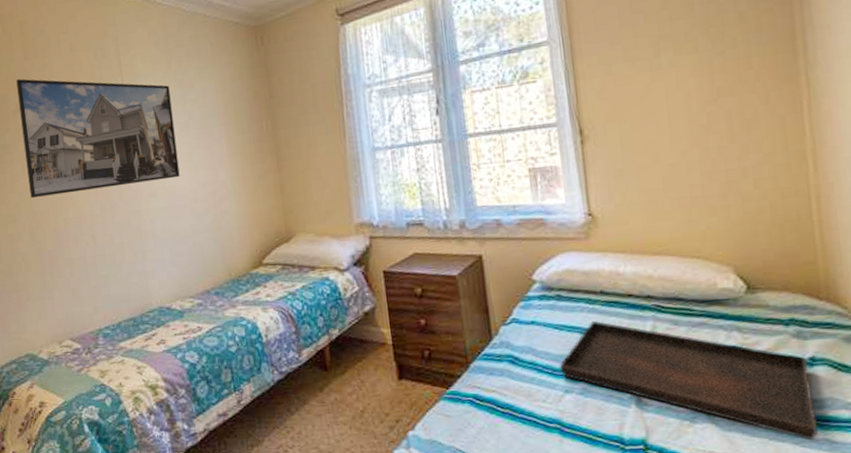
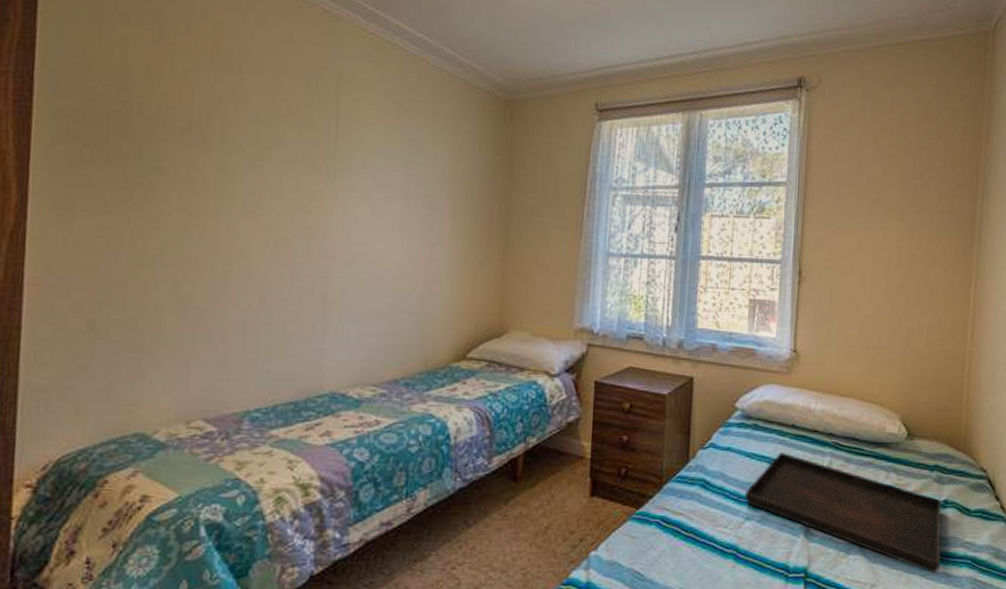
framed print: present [16,79,180,199] -> none [183,91,394,247]

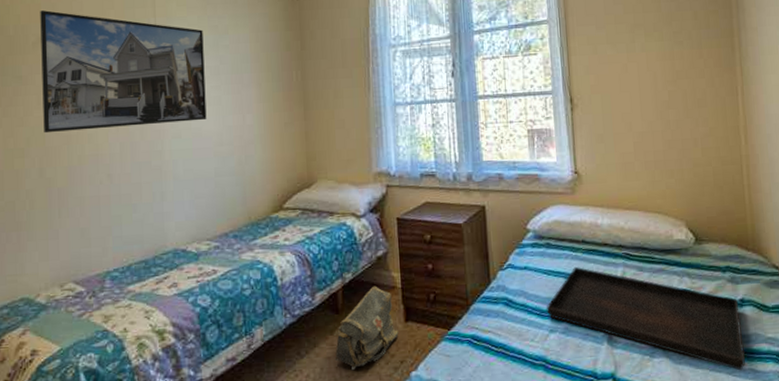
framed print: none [183,91,394,247] -> present [40,10,207,134]
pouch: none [506,454,582,546] -> present [334,286,399,371]

